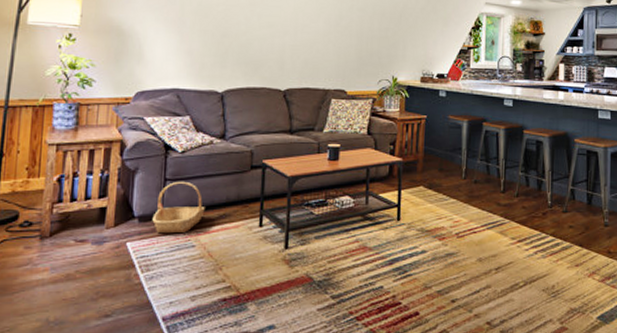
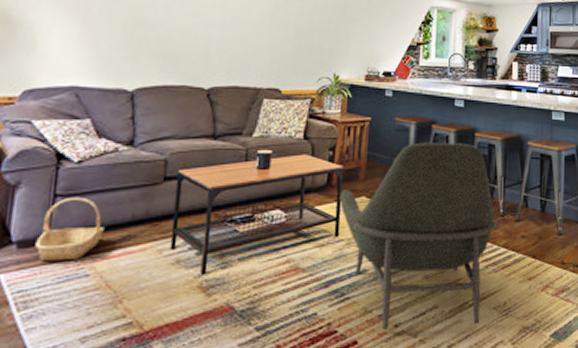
armchair: none [400,138,548,304] -> present [339,142,499,330]

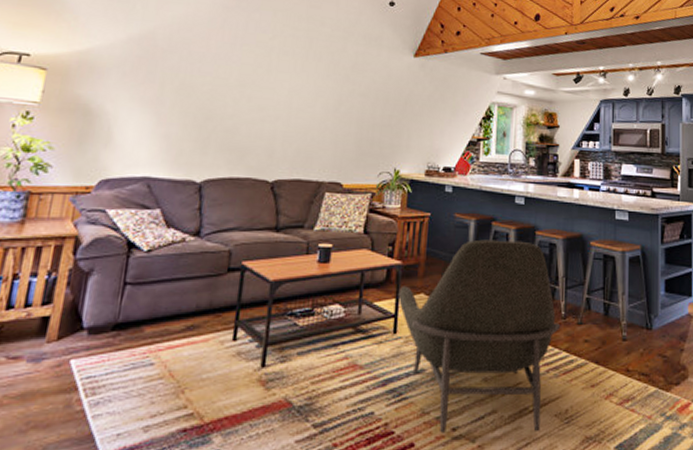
basket: present [35,196,104,262] -> none [104,285,170,349]

